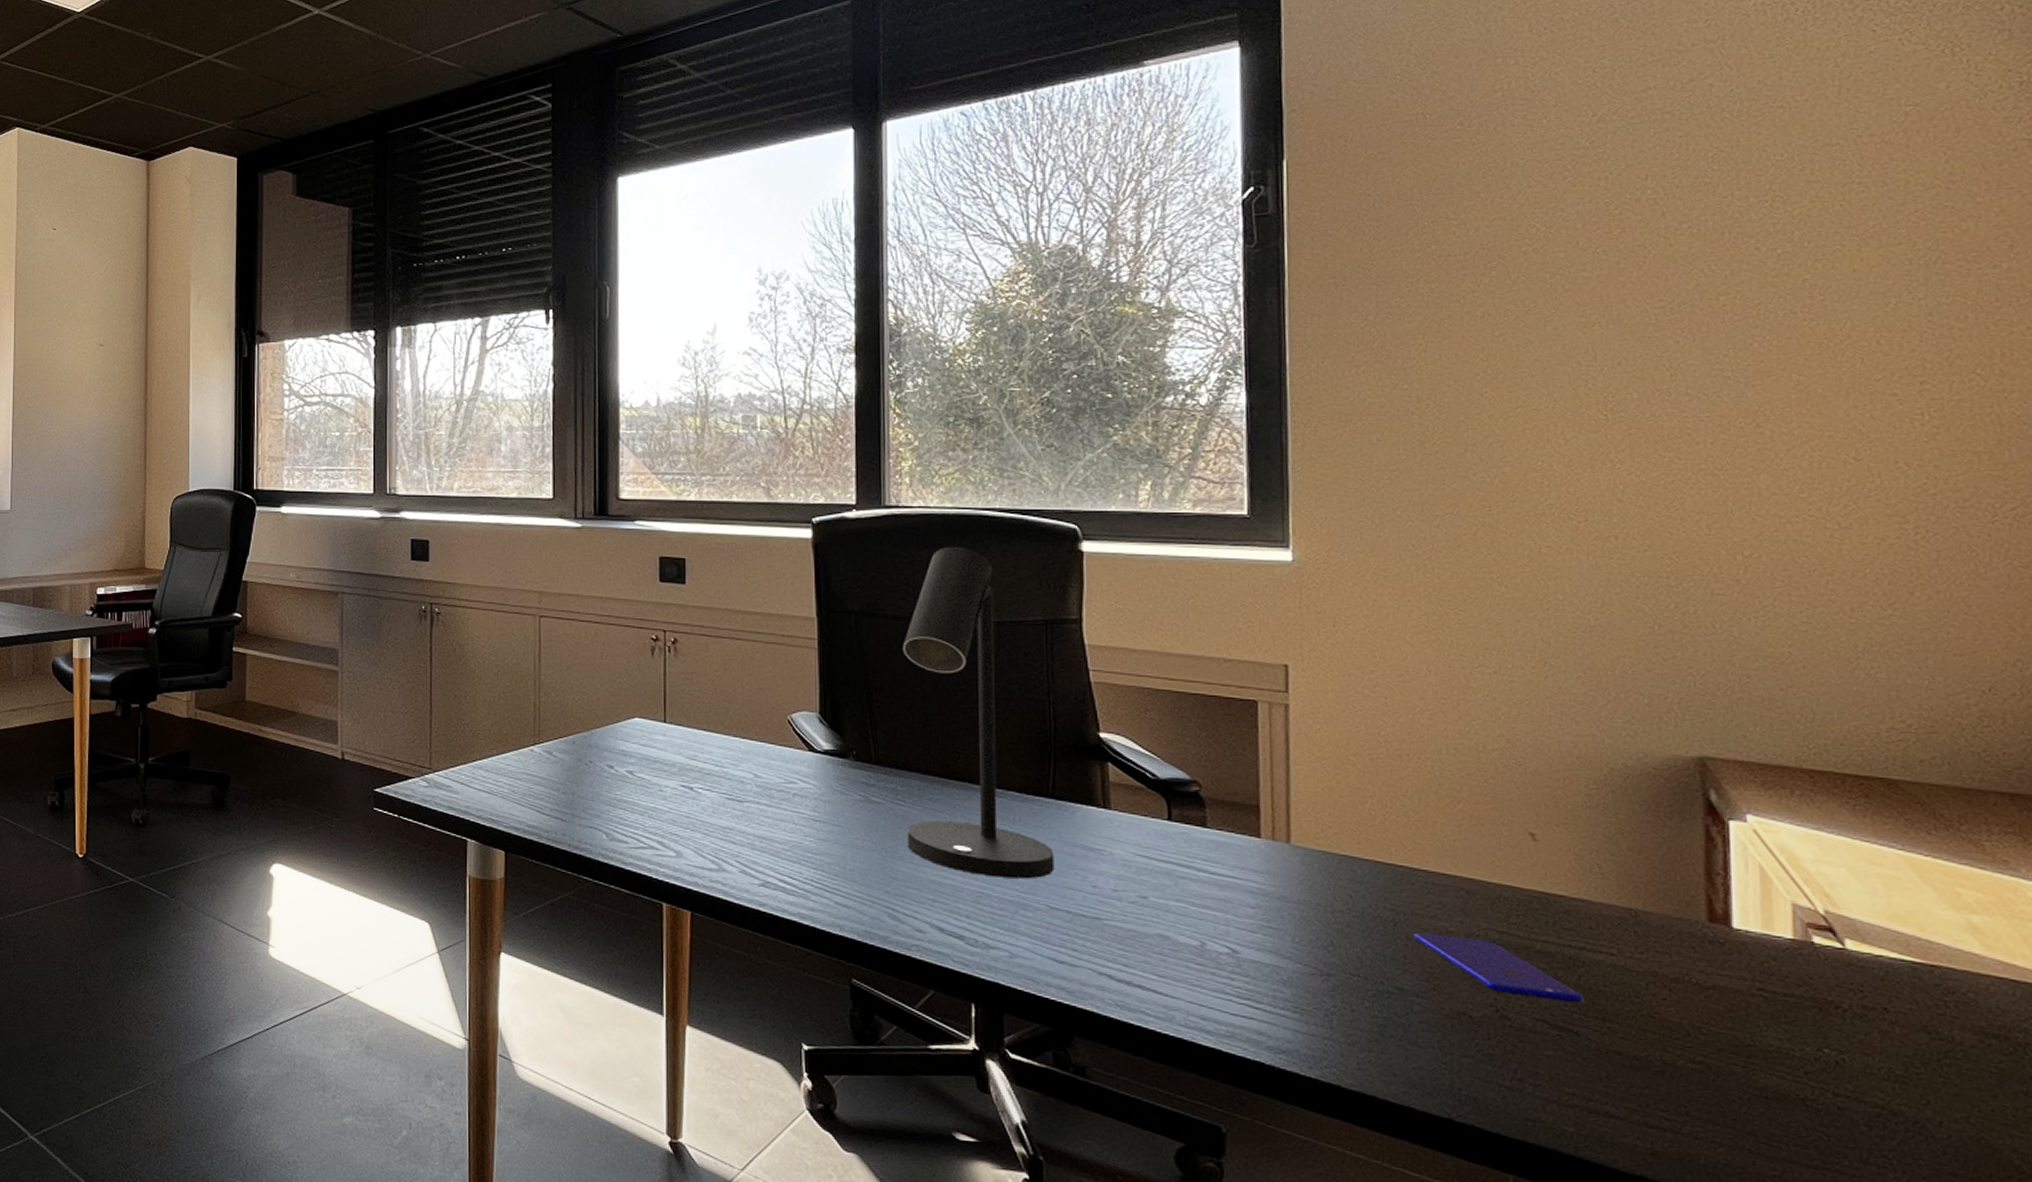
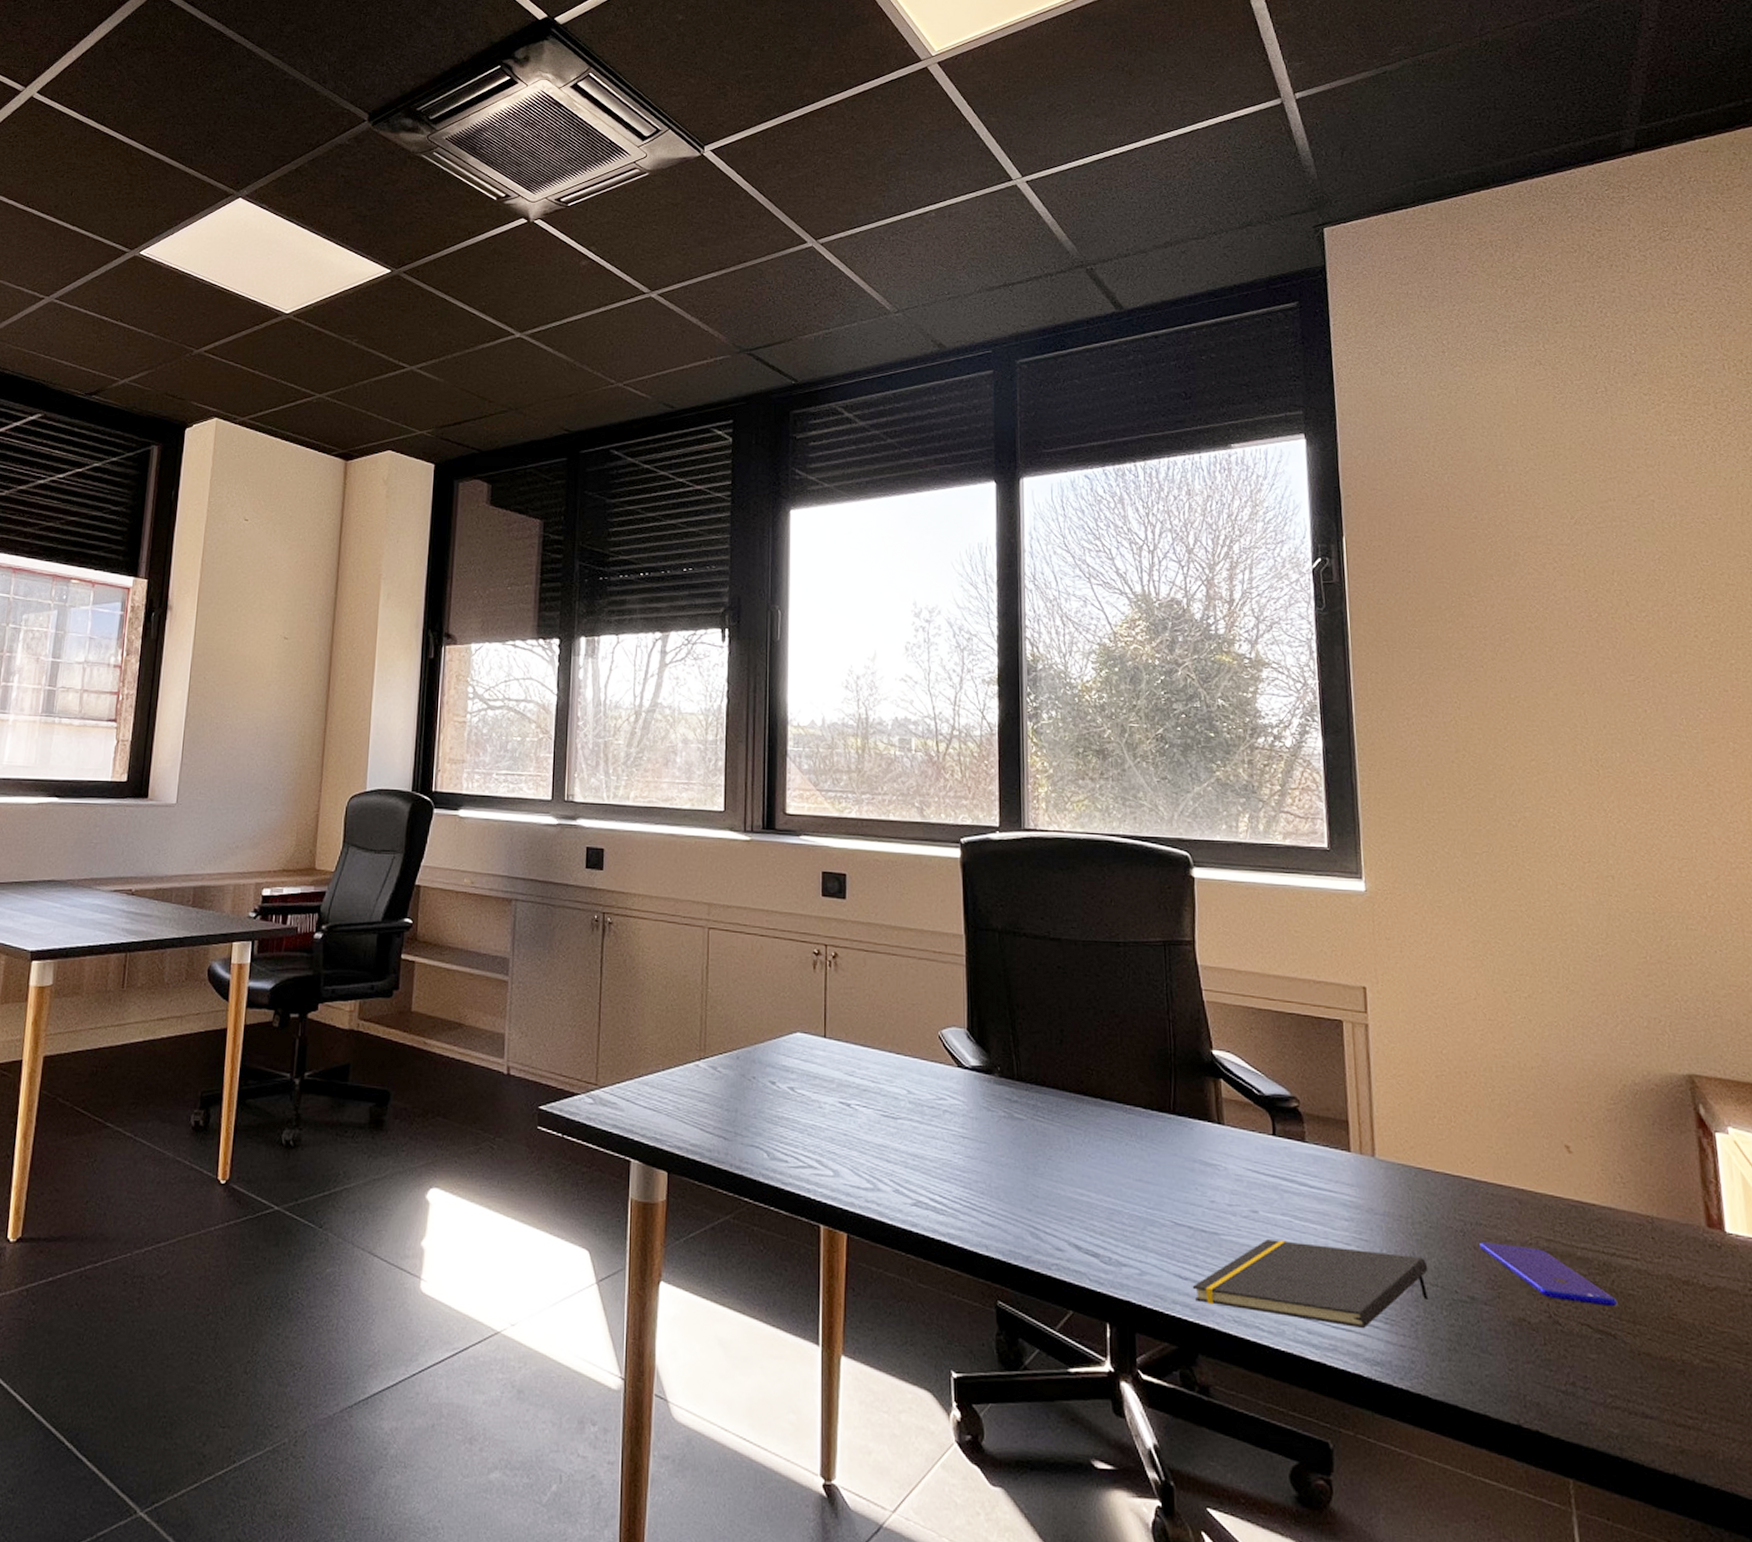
desk lamp: present [902,546,1055,879] -> none [1041,869,1177,1195]
notepad: none [1069,925,1349,1017] -> present [1192,1239,1429,1329]

